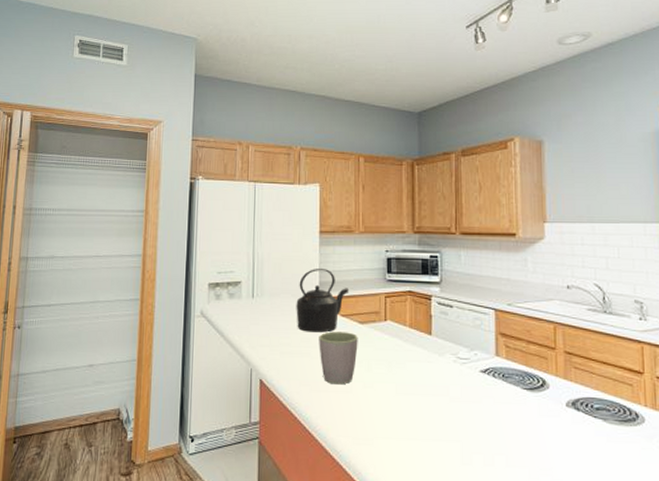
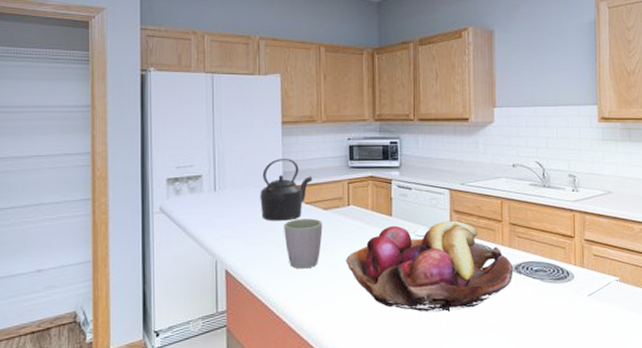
fruit basket: none [382,344,570,446] -> present [346,220,513,312]

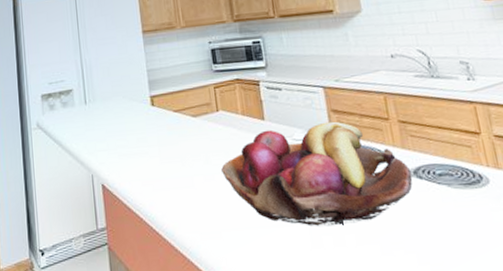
kettle: present [260,159,313,221] -> none [128,67,179,132]
mug: present [284,218,323,269] -> none [154,126,194,181]

